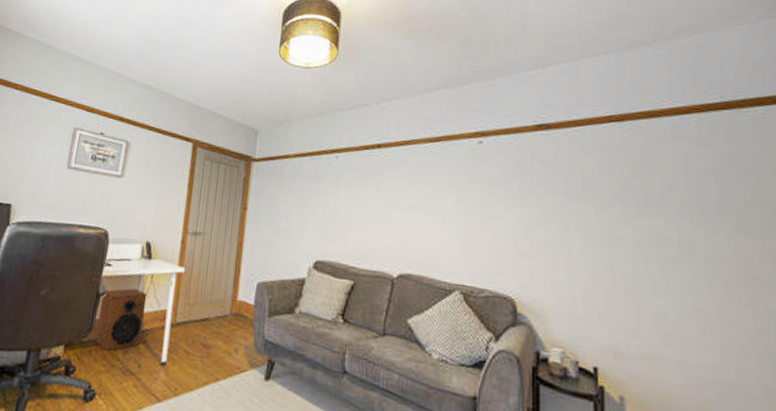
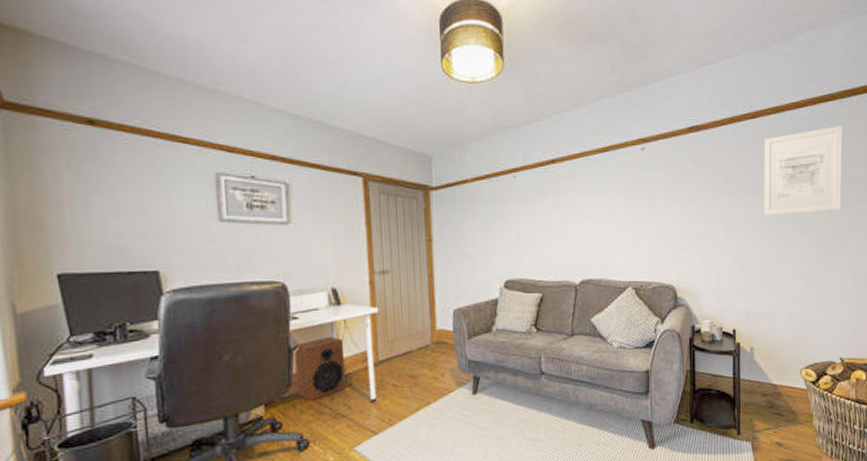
wall art: none [633,137,750,239] -> present [763,125,843,215]

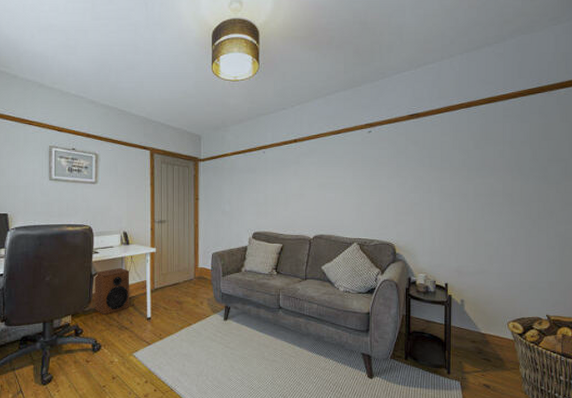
wall art: present [763,125,843,215] -> none [475,113,551,188]

